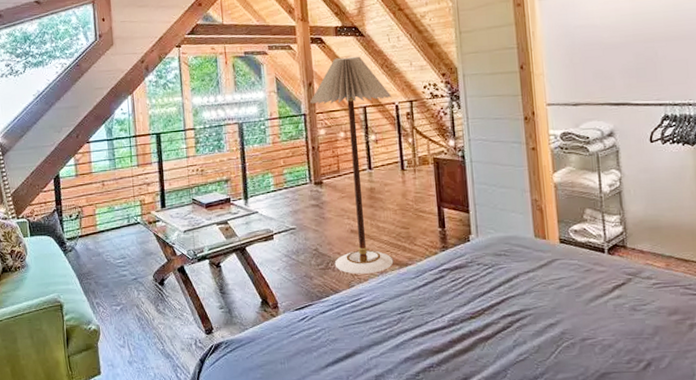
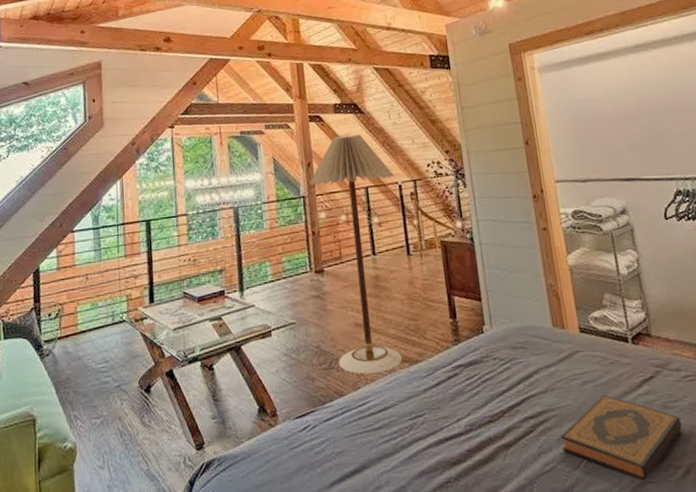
hardback book: none [535,297,647,371] -> present [560,395,682,481]

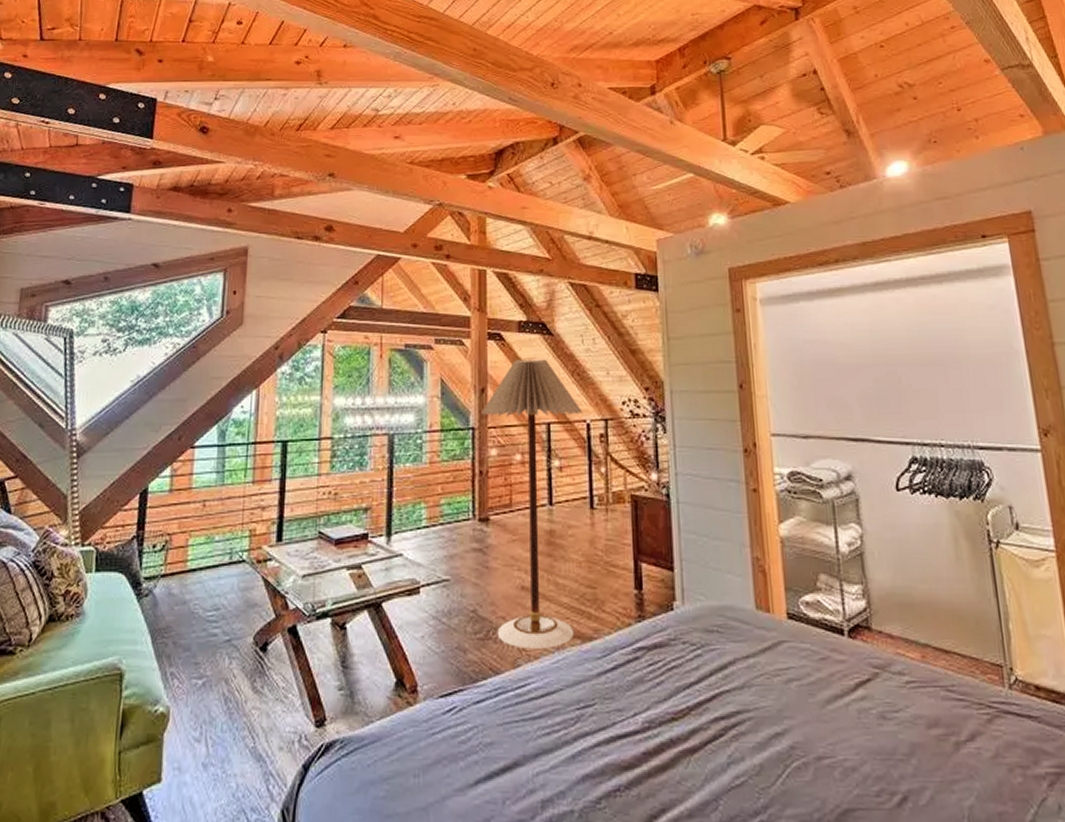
hardback book: present [560,395,682,481] -> none [755,697,901,807]

